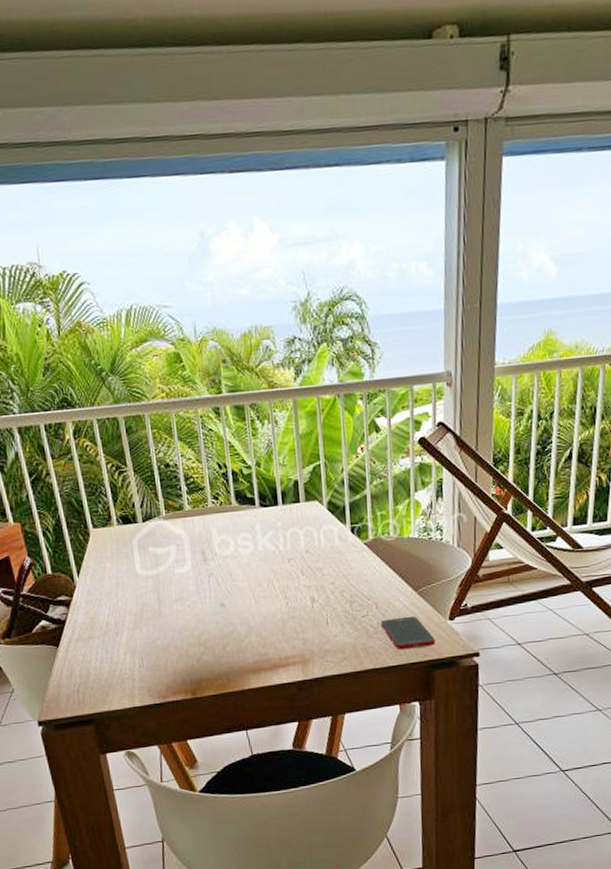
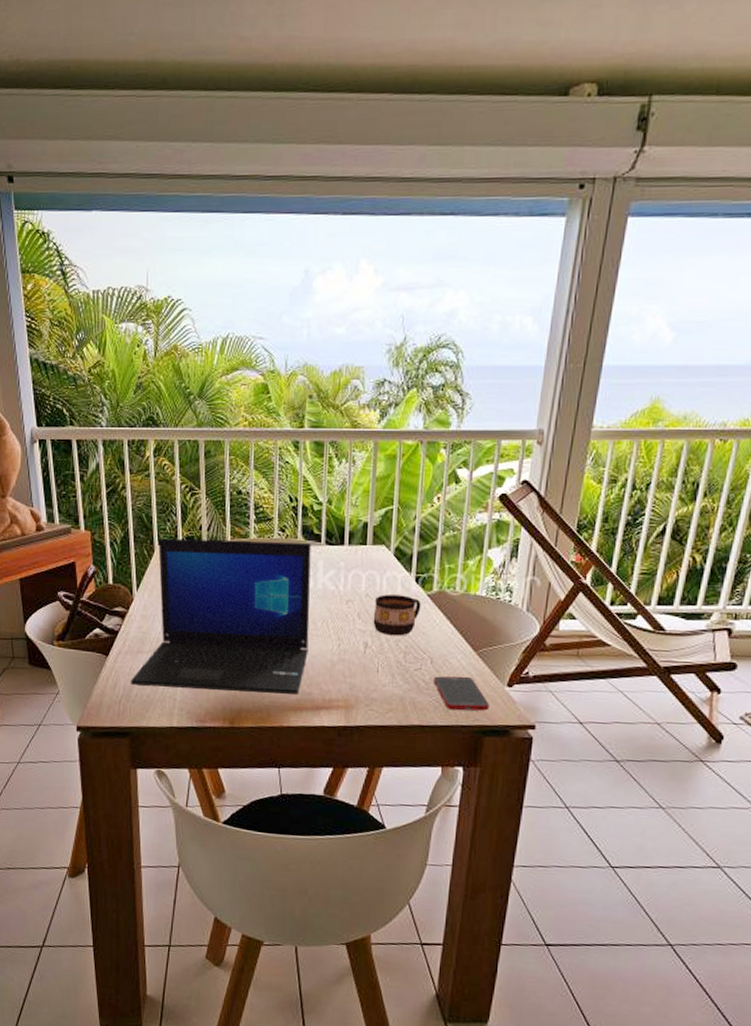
laptop: none [86,508,259,672] -> present [131,539,312,694]
cup: none [315,547,360,588] -> present [373,594,421,636]

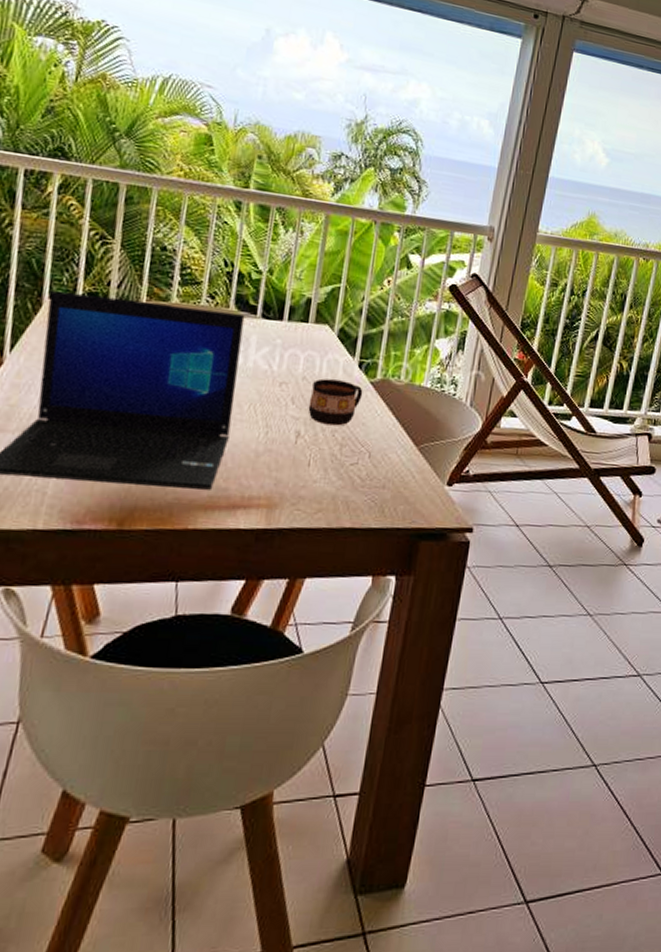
cell phone: present [433,676,489,711] -> none [369,472,428,512]

